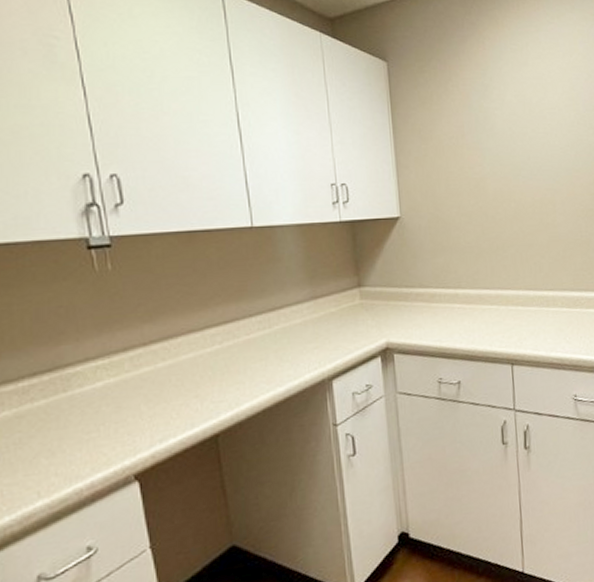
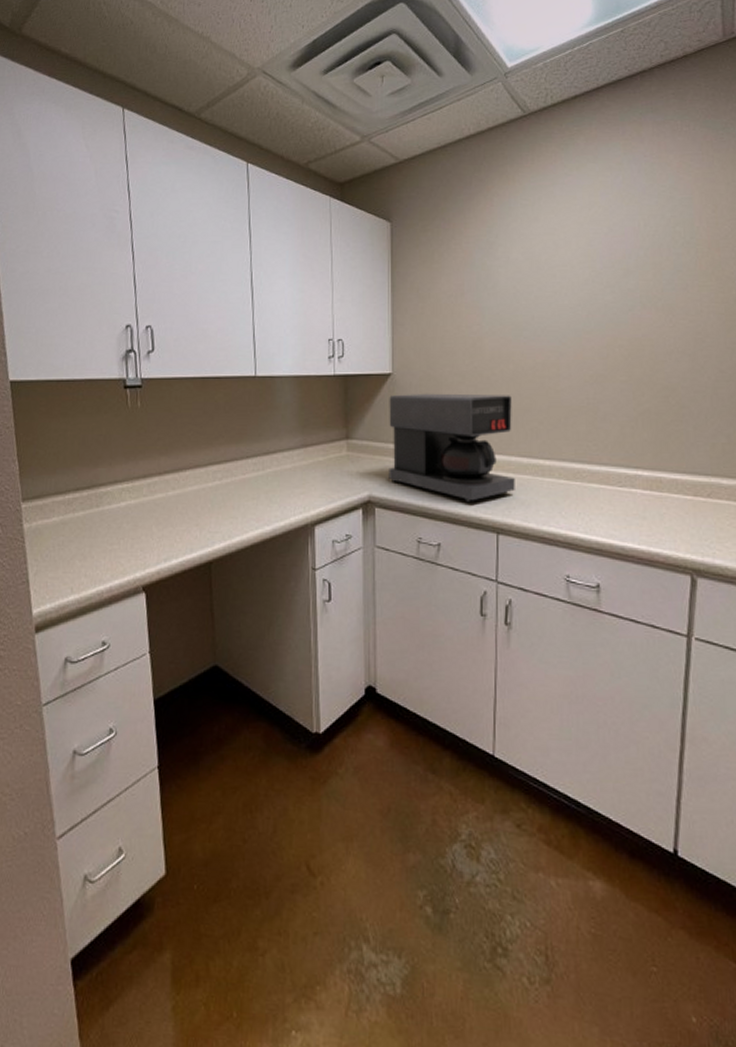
coffee maker: none [399,232,525,339] -> present [389,393,515,503]

